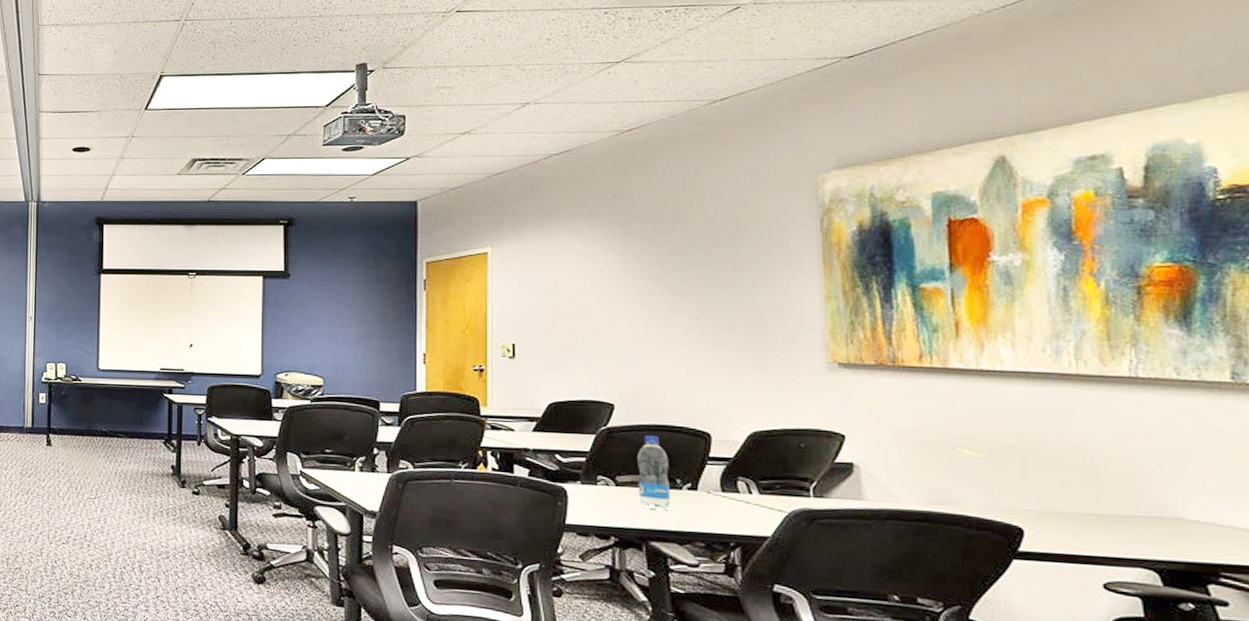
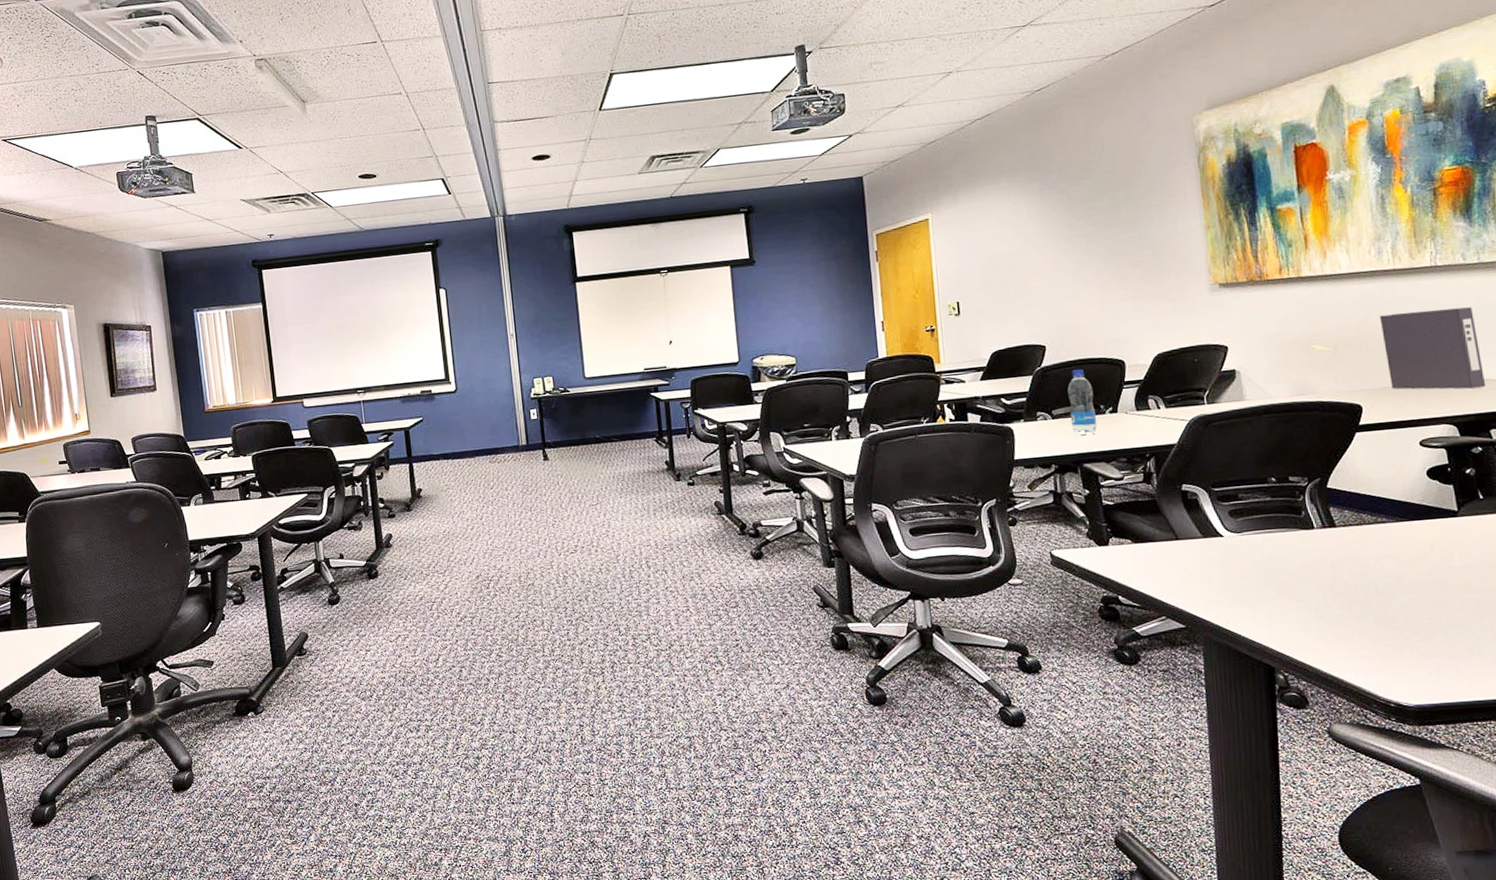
binder: none [1053,426,1204,532] -> present [1379,307,1486,390]

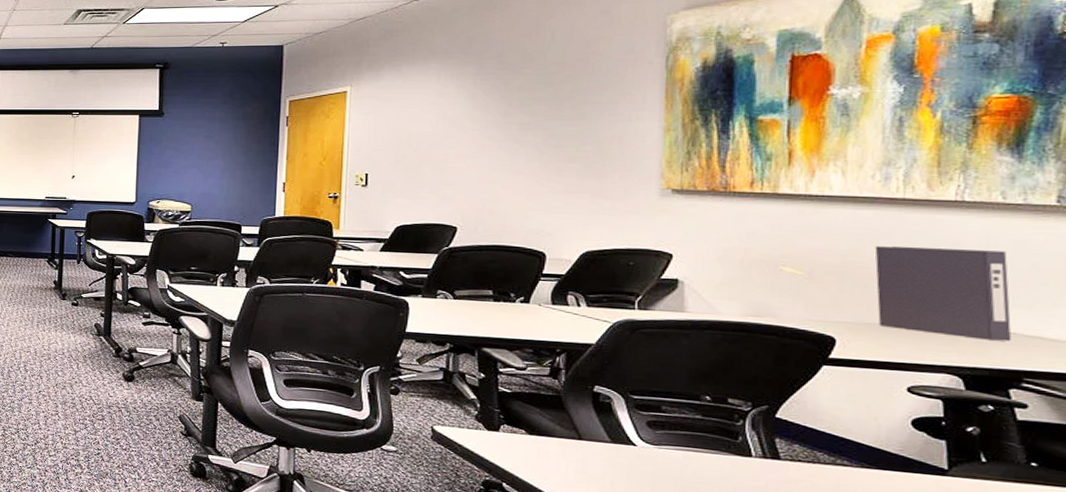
bottle: present [1068,369,1098,436] -> none [474,254,505,321]

